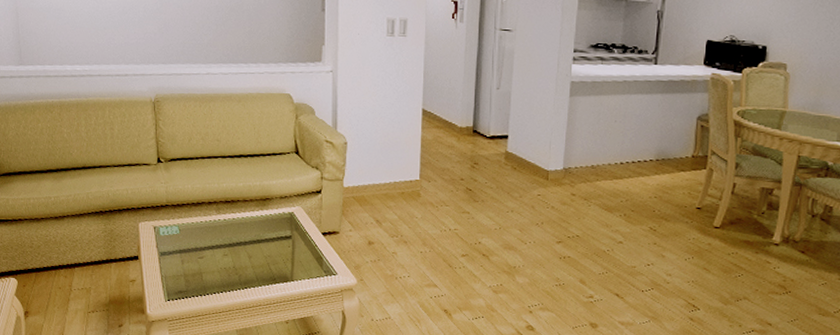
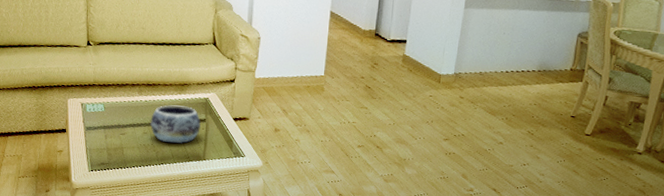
decorative bowl: none [231,222,286,265] -> present [150,105,201,144]

